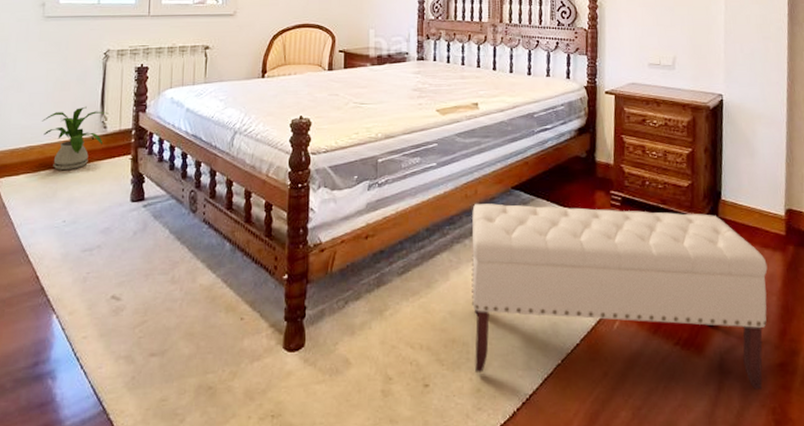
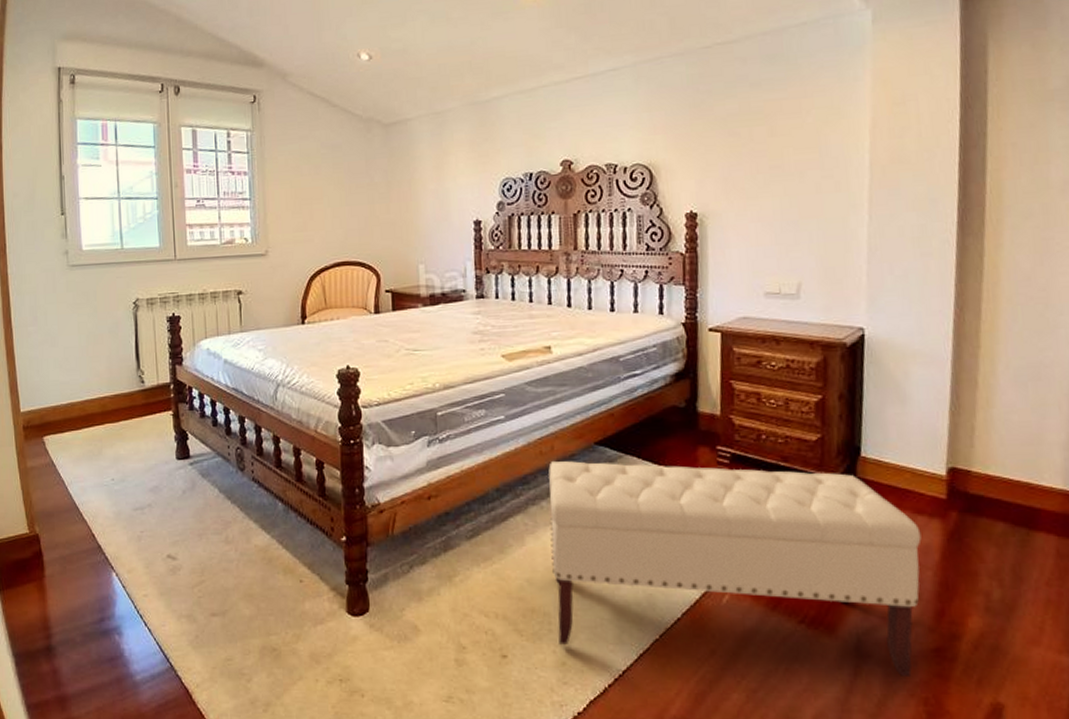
house plant: present [41,106,109,170] -> none [78,360,146,427]

